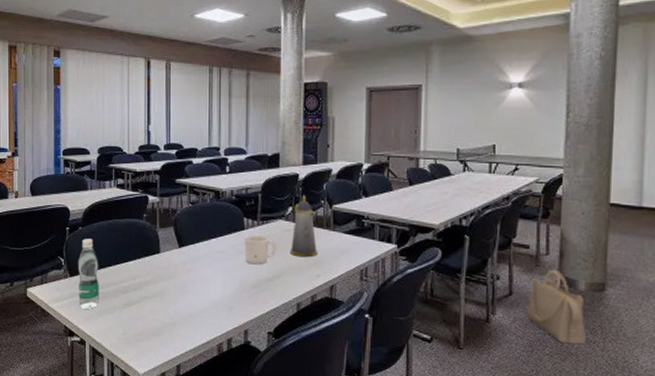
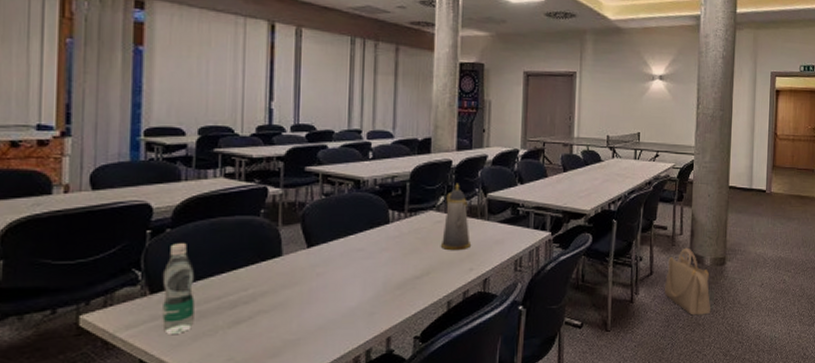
mug: present [244,235,276,265] -> none [388,229,425,262]

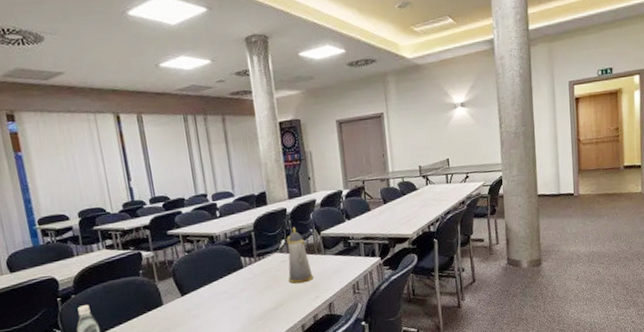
handbag: present [664,247,710,315] -> none [487,254,531,312]

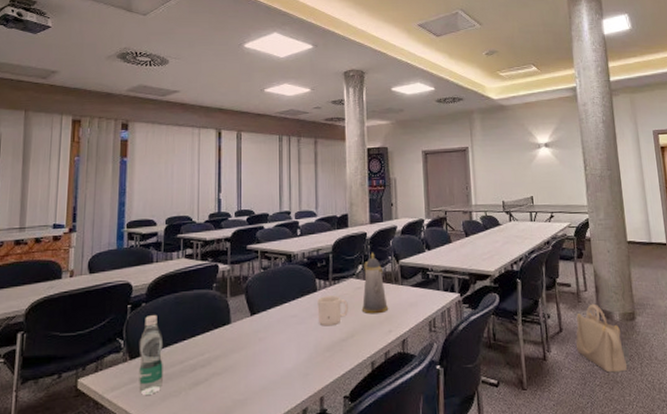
mug: none [244,270,276,299] -> present [317,295,348,326]
handbag: none [487,254,531,312] -> present [576,303,627,373]

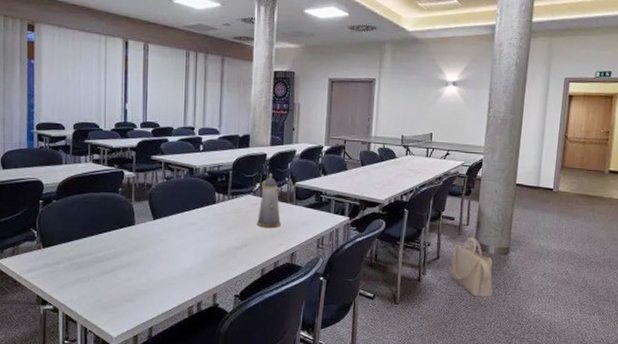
bottle: present [138,315,164,395] -> none [51,211,73,278]
mug: present [317,295,348,326] -> none [215,208,244,235]

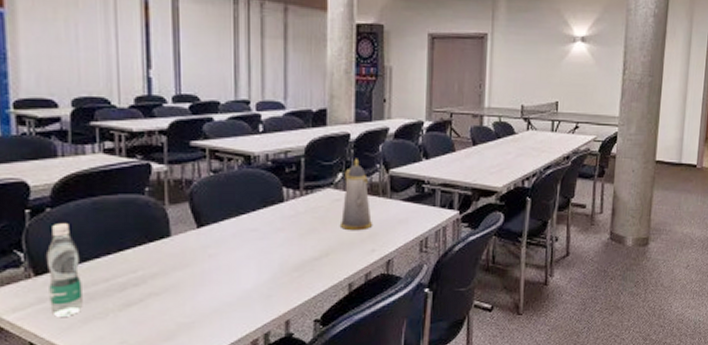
bottle: none [51,211,73,278] -> present [45,223,83,317]
handbag: present [449,237,493,297] -> none [581,227,631,298]

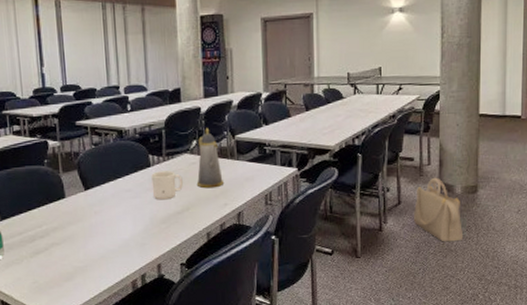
mug: none [284,208,323,243] -> present [151,171,183,200]
handbag: none [581,227,631,298] -> present [413,177,463,242]

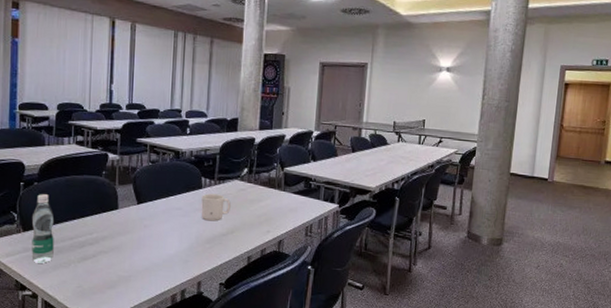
coffee pot: present [196,127,223,189] -> none [243,157,269,215]
handbag: present [413,177,463,242] -> none [440,227,485,289]

